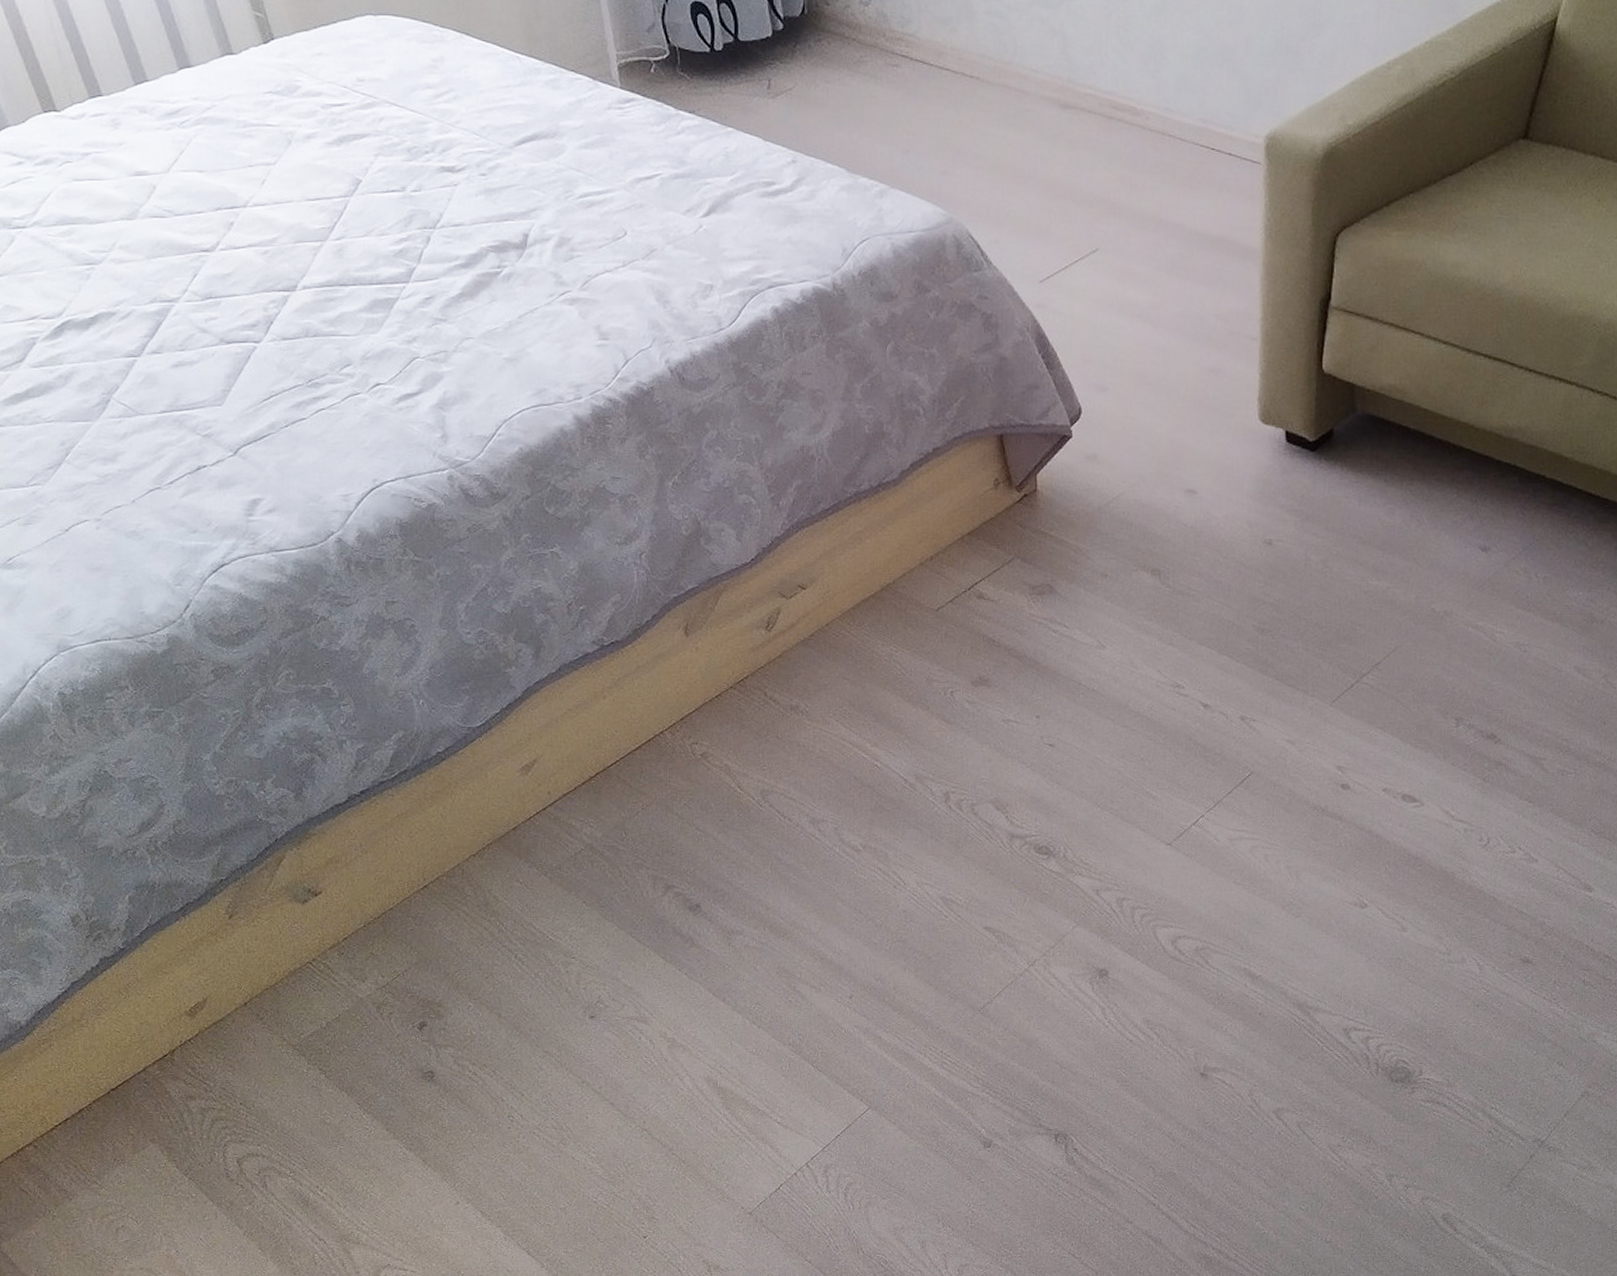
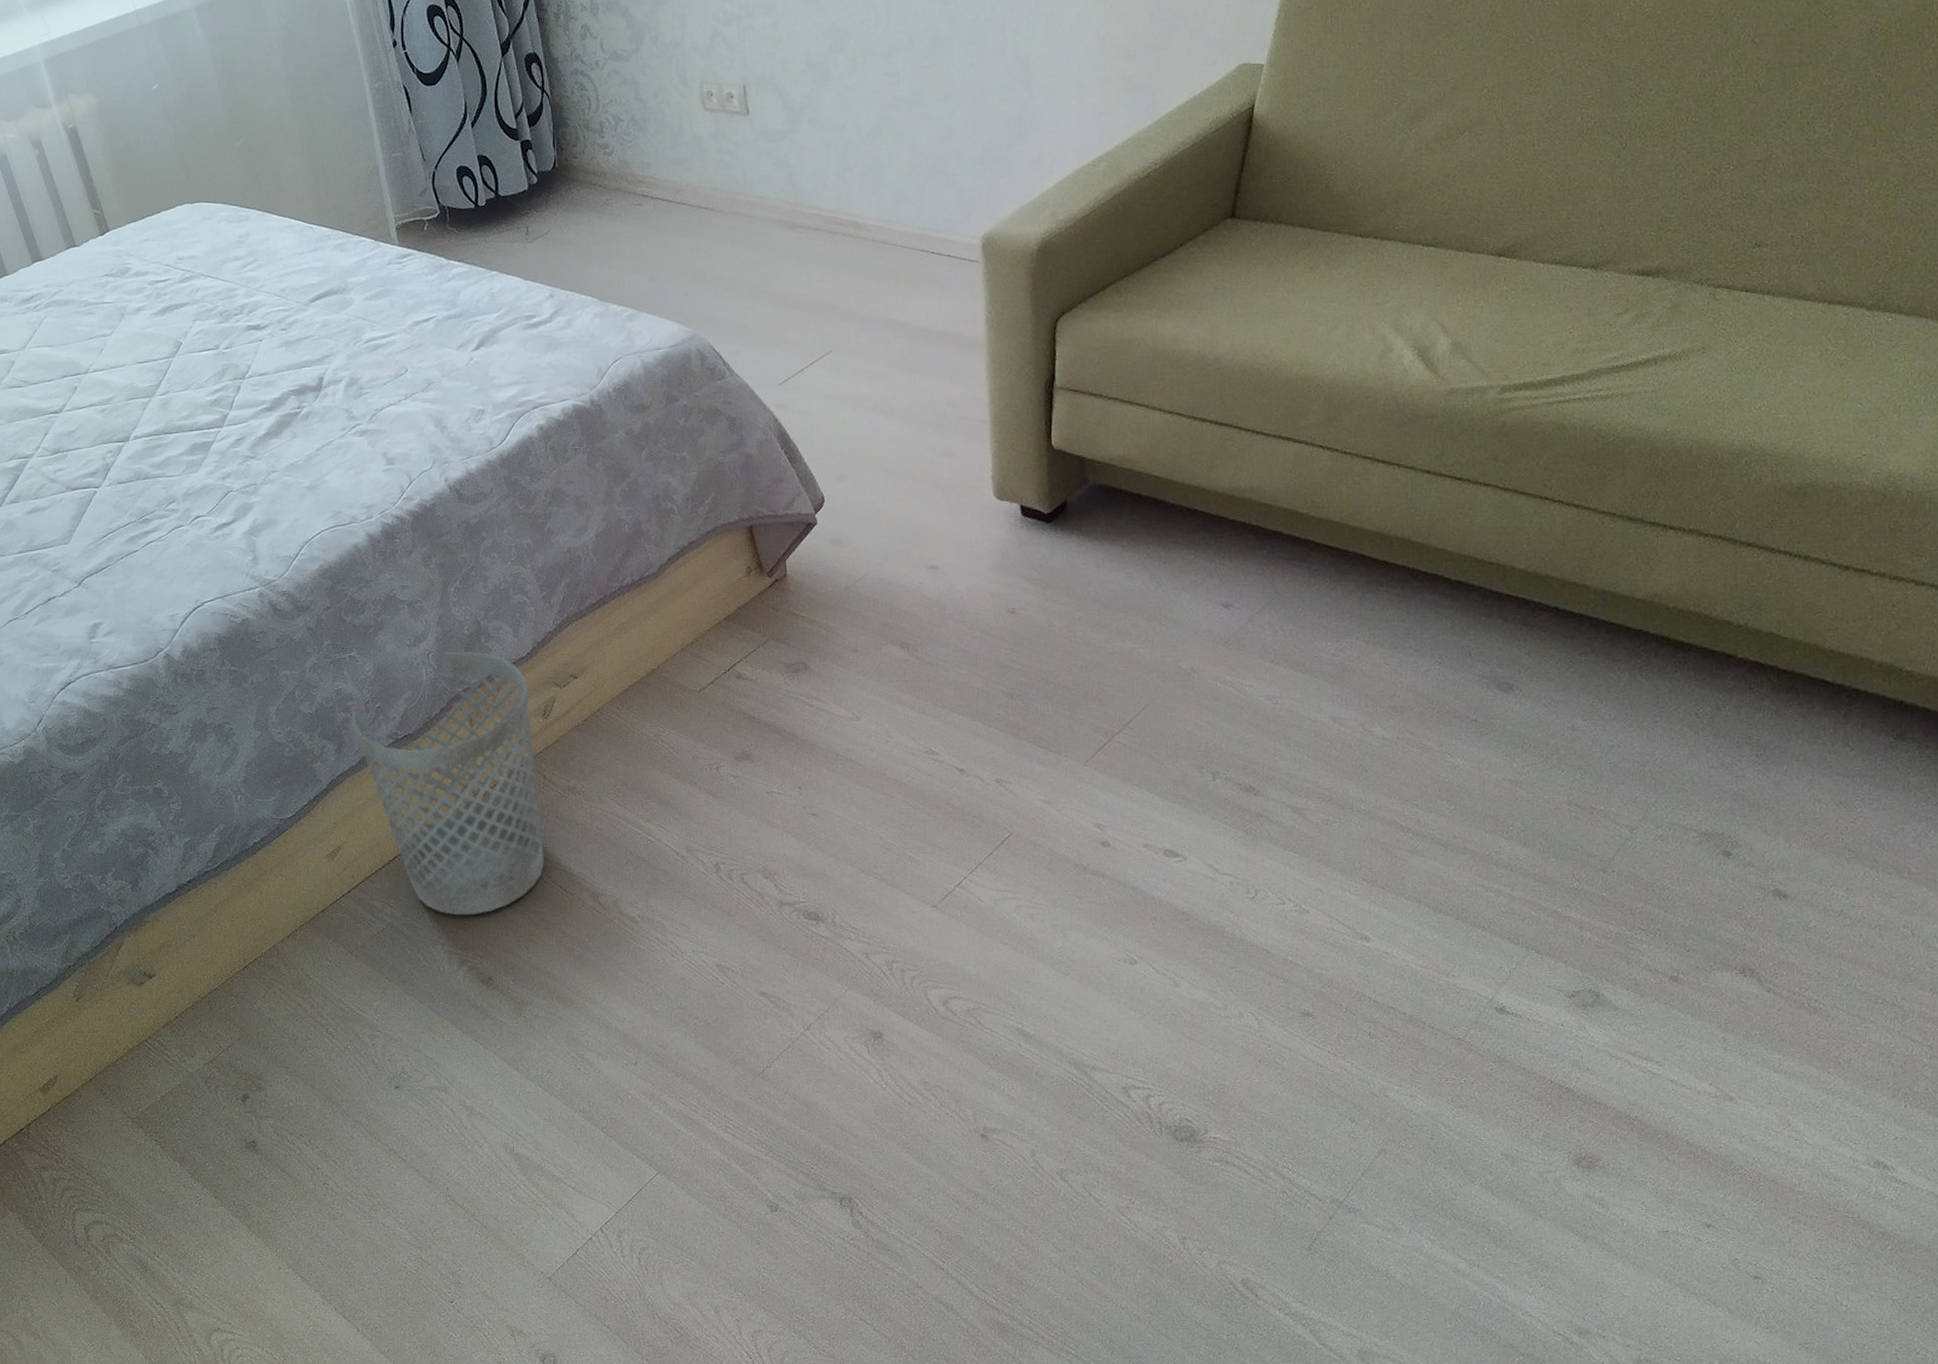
wastebasket: none [551,553,762,839] -> present [351,651,545,916]

